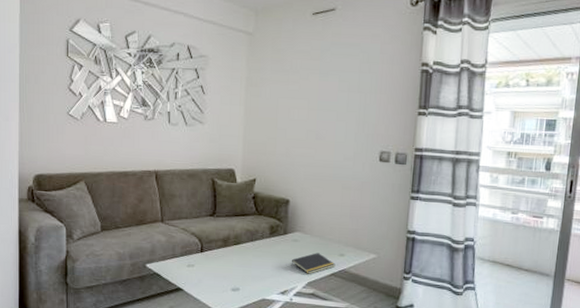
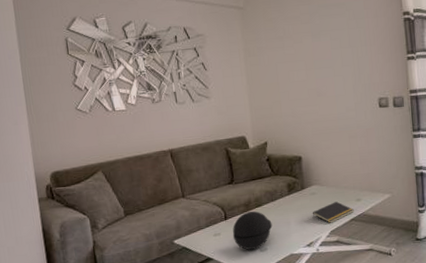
decorative orb: none [206,247,248,288] -> present [232,210,273,251]

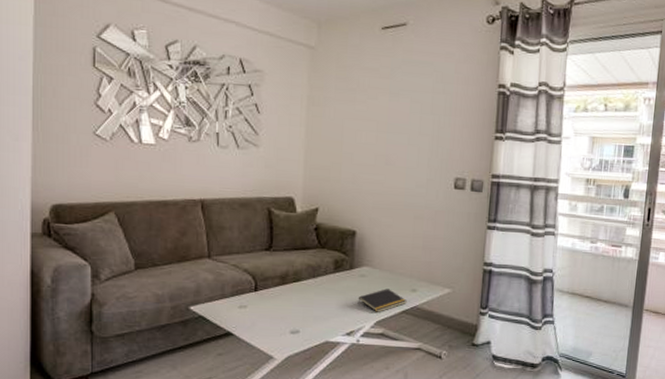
decorative orb: present [232,210,273,251] -> none [261,285,310,331]

